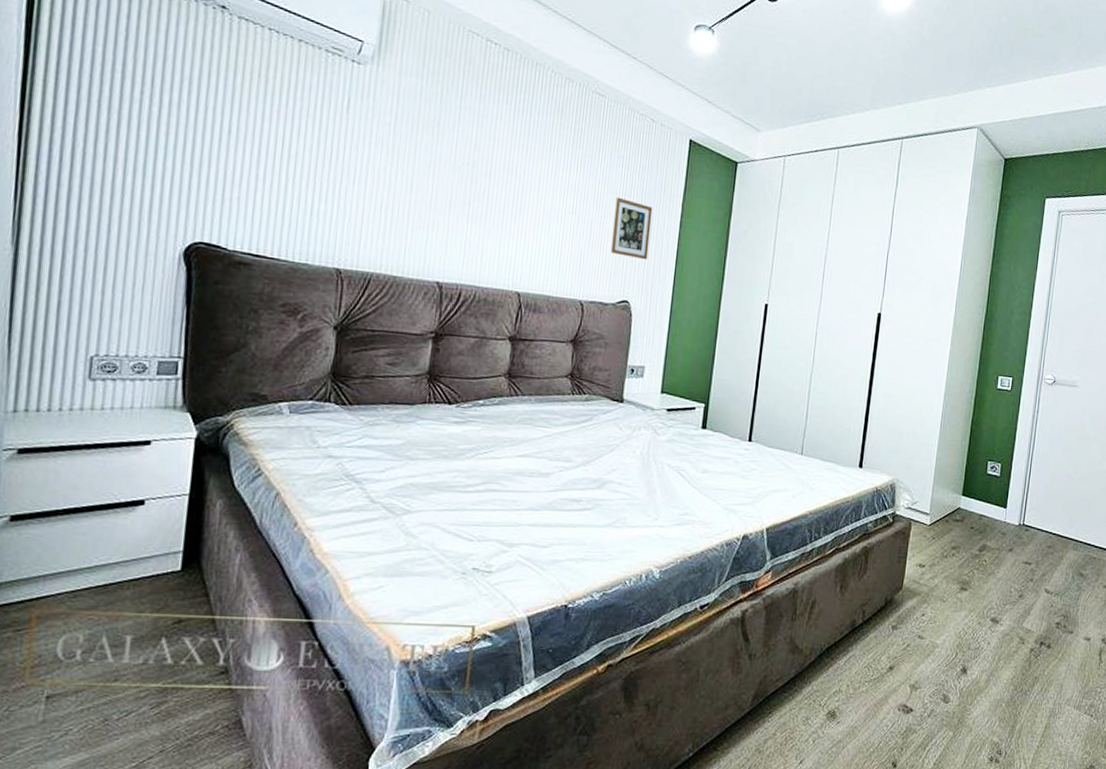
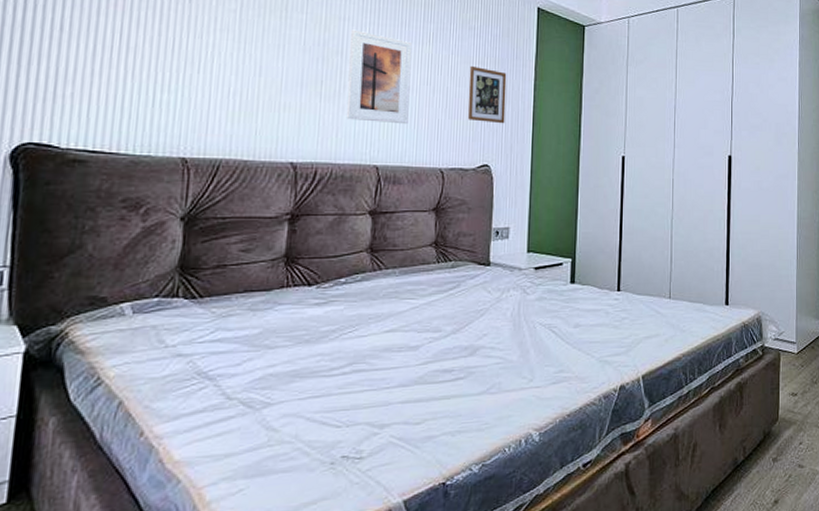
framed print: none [491,151,560,253] -> present [346,29,413,125]

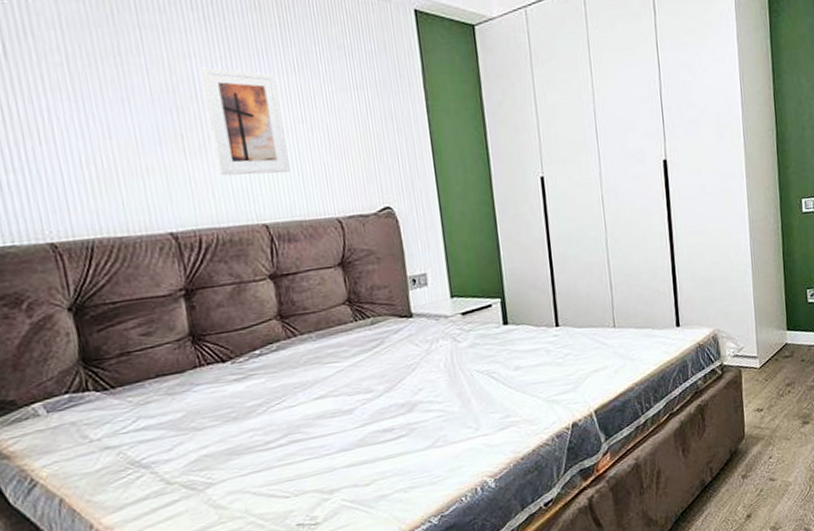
picture frame: present [468,65,507,124] -> none [347,92,400,159]

